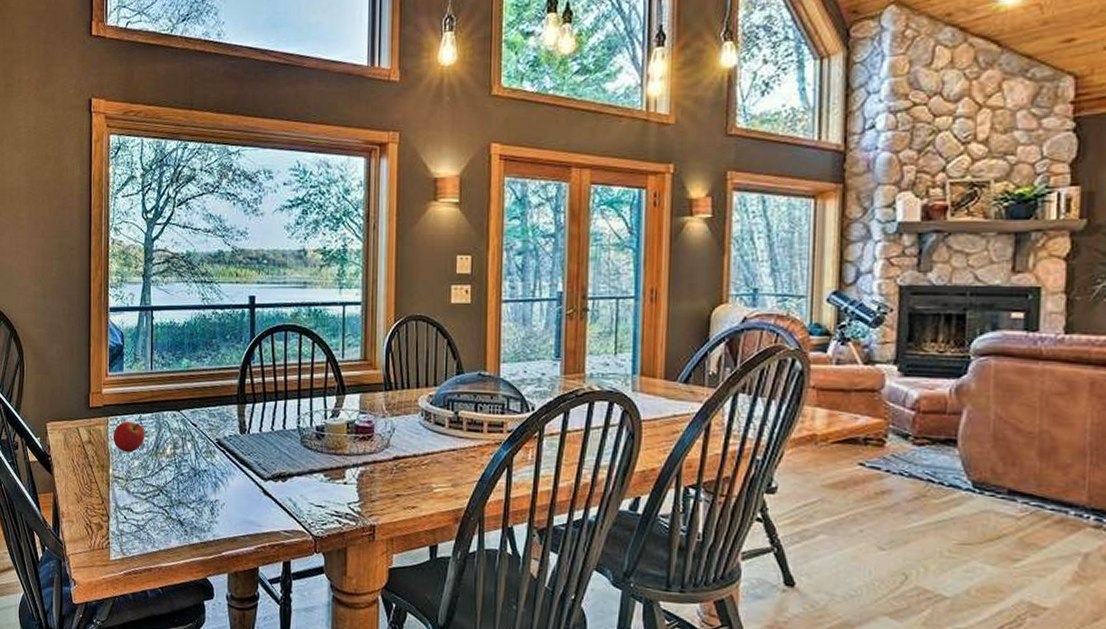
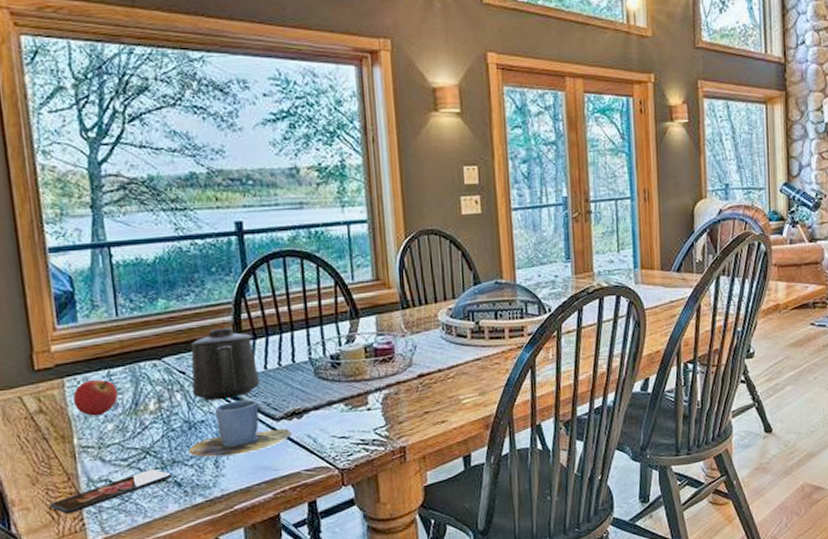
smartphone: none [87,505,177,532] -> present [49,468,172,514]
cup: none [192,456,275,506] -> present [188,399,291,458]
mug: none [200,389,255,454] -> present [190,327,260,401]

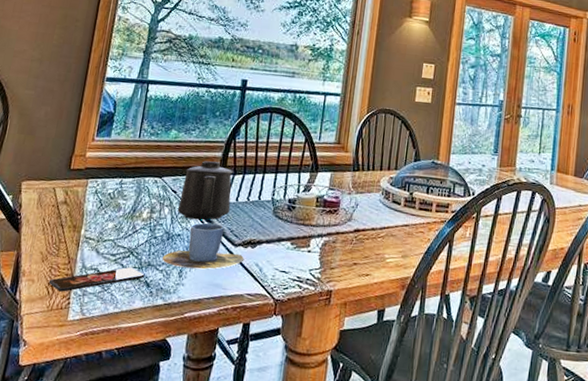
fruit: present [72,379,118,416] -> none [89,184,124,215]

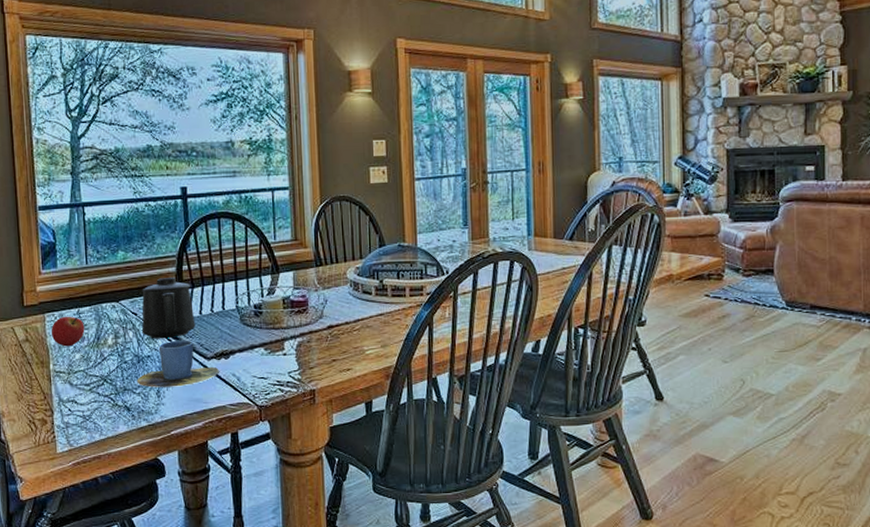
smartphone: present [48,266,145,292] -> none [29,394,123,427]
fruit: none [89,184,124,215] -> present [51,316,85,347]

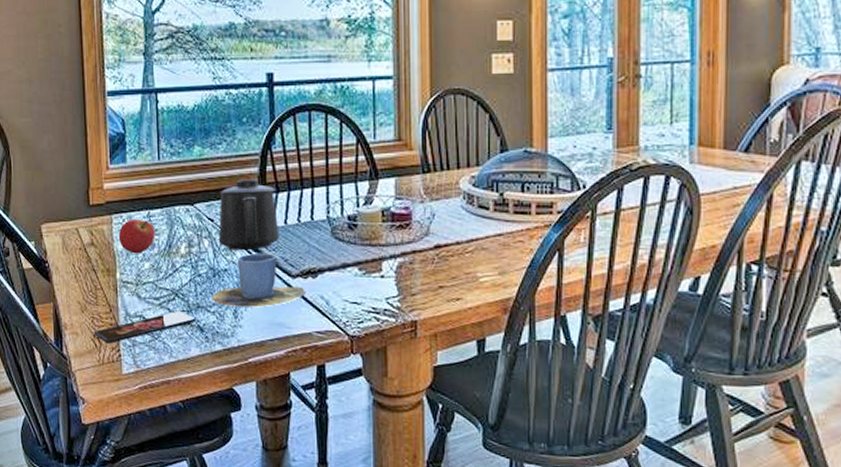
smartphone: none [29,394,123,427] -> present [93,310,196,344]

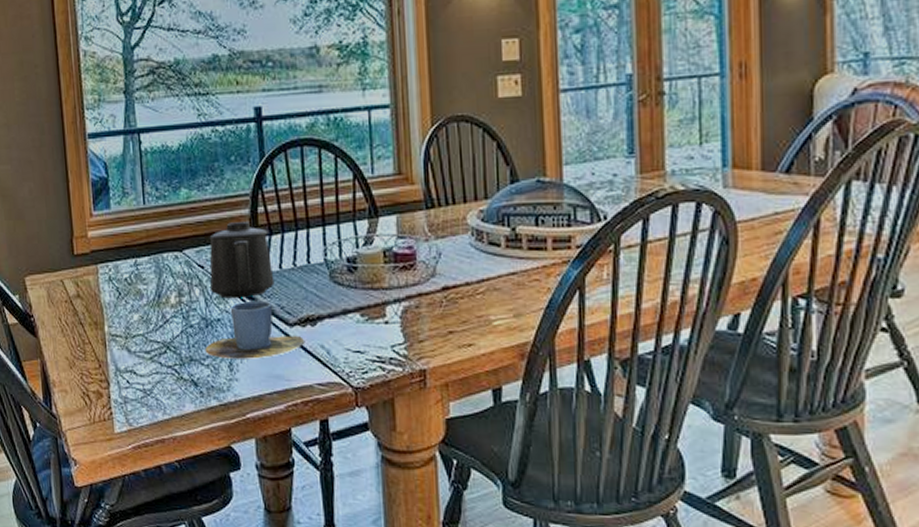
smartphone: present [93,310,196,344] -> none [83,364,189,401]
fruit: present [118,218,155,254] -> none [105,267,144,305]

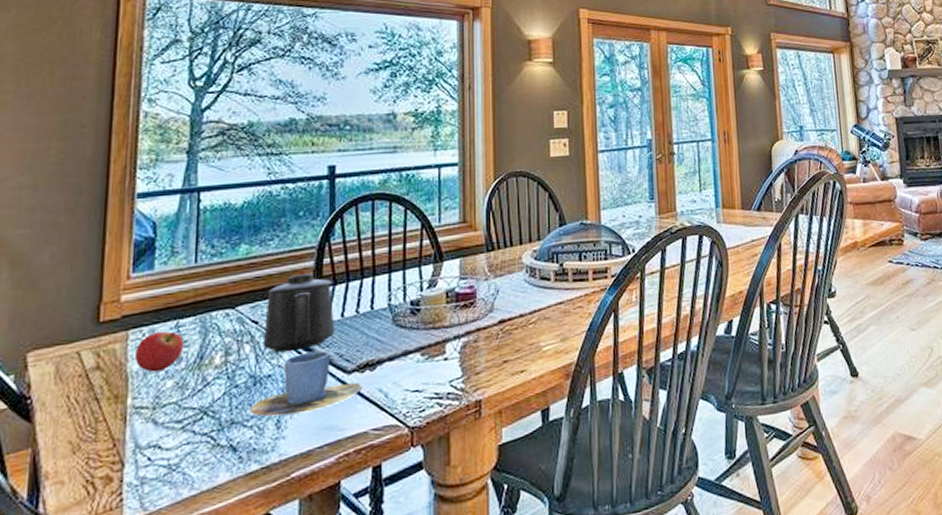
fruit: none [105,267,144,305] -> present [134,331,184,373]

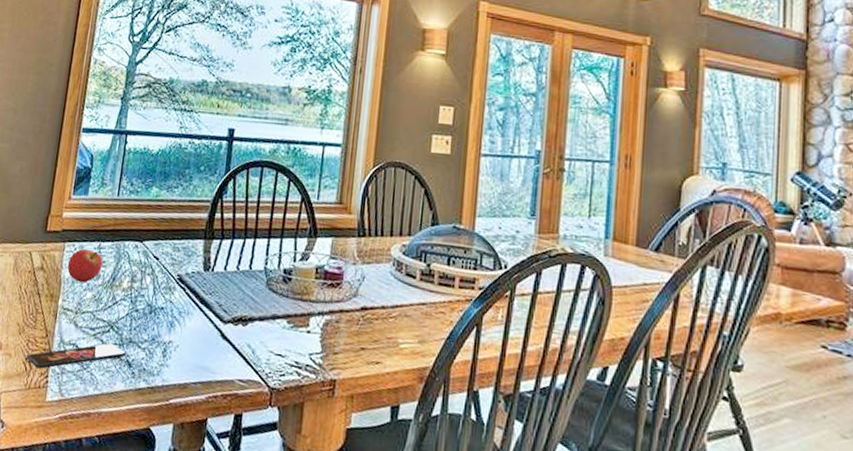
smartphone: none [86,431,228,488] -> present [26,343,126,369]
cup: present [250,350,361,417] -> none [144,294,234,349]
mug: present [262,272,335,353] -> none [159,223,221,292]

